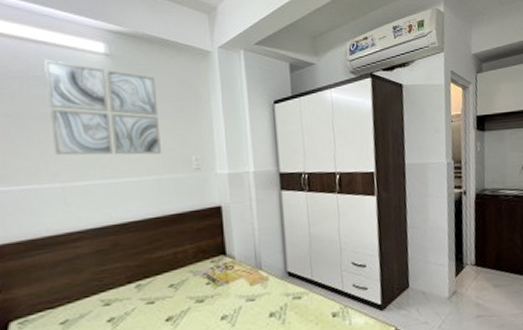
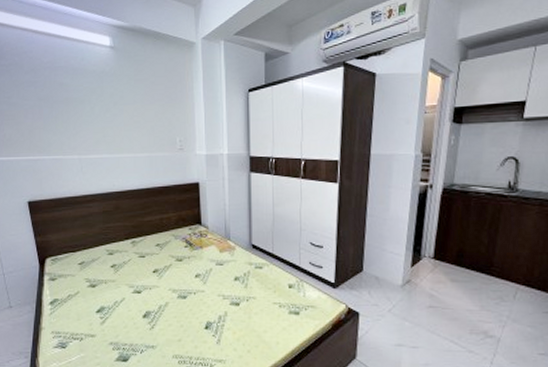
wall art: present [43,59,162,156] -> none [65,52,153,135]

